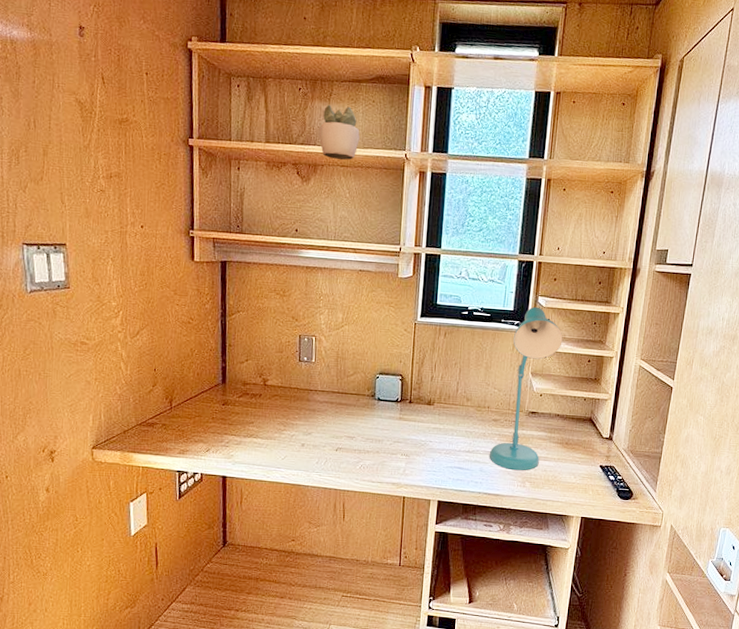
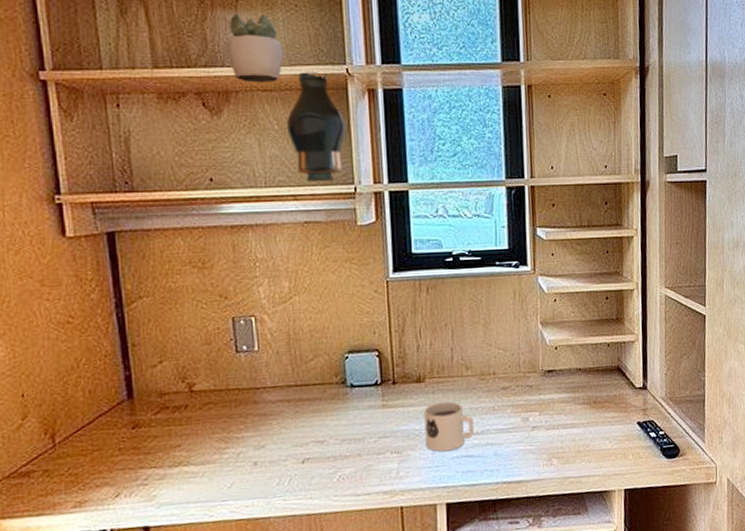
vase: none [354,154,400,241] -> present [285,72,347,182]
mug: none [428,422,467,462] -> present [424,401,474,453]
desk lamp: present [489,306,563,470] -> none [503,240,573,447]

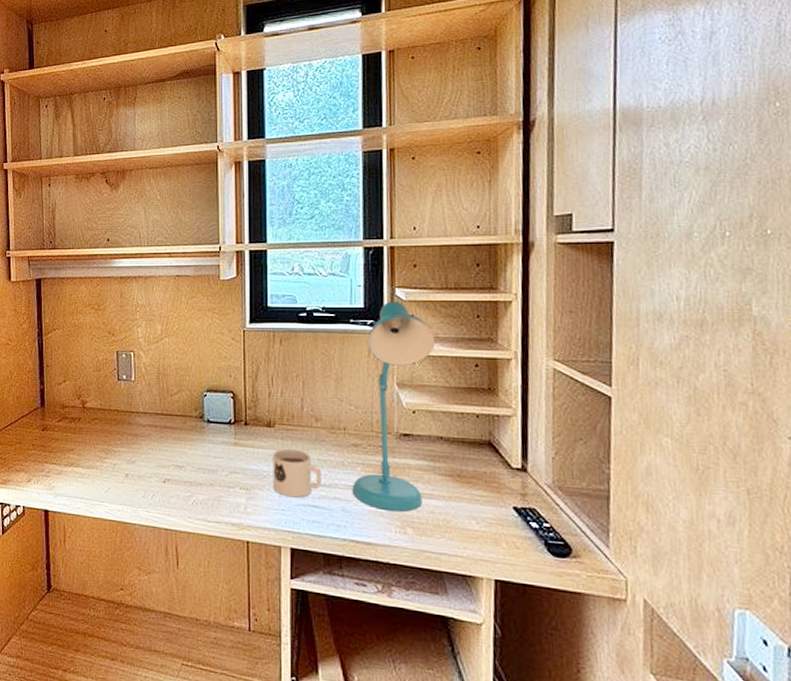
succulent plant: present [226,13,284,84] -> none [125,107,167,163]
vase: present [285,72,347,182] -> none [166,150,215,242]
desk lamp: none [503,240,573,447] -> present [352,301,435,512]

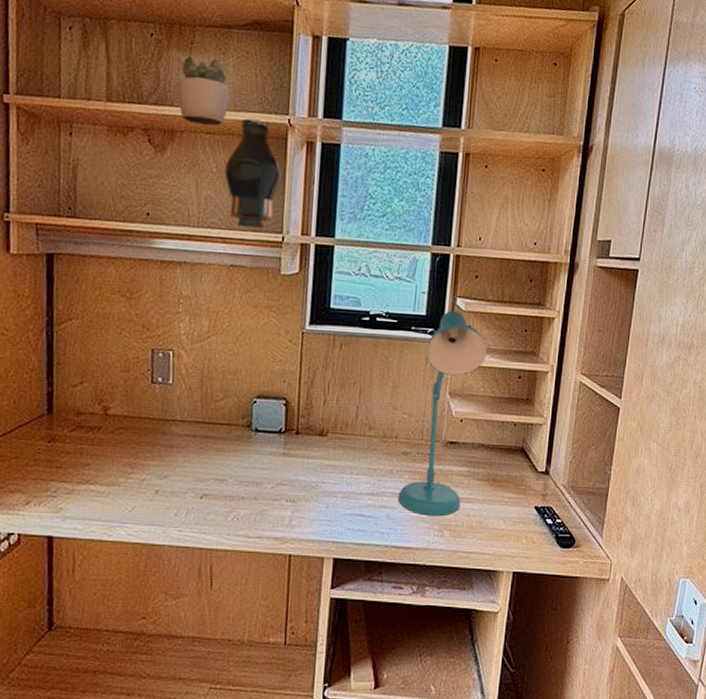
succulent plant: none [125,107,167,163] -> present [176,55,230,126]
vase: none [166,150,215,242] -> present [223,118,282,229]
mug: present [273,448,321,498] -> none [321,458,370,508]

